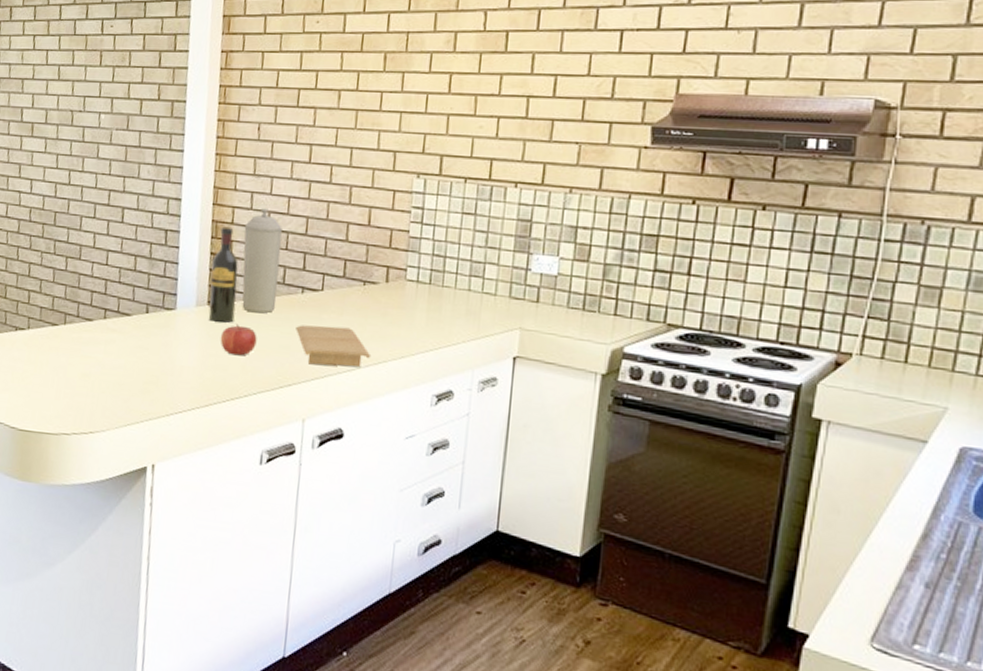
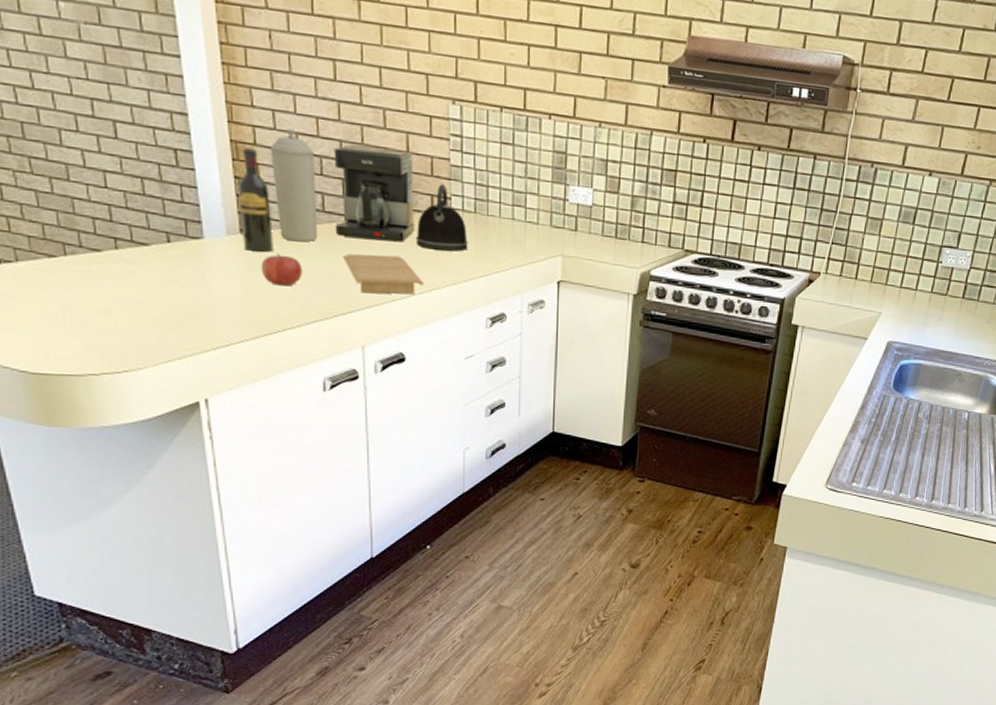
coffee maker: none [291,219,373,314] -> present [334,144,415,242]
kettle: none [367,256,420,324] -> present [415,184,468,252]

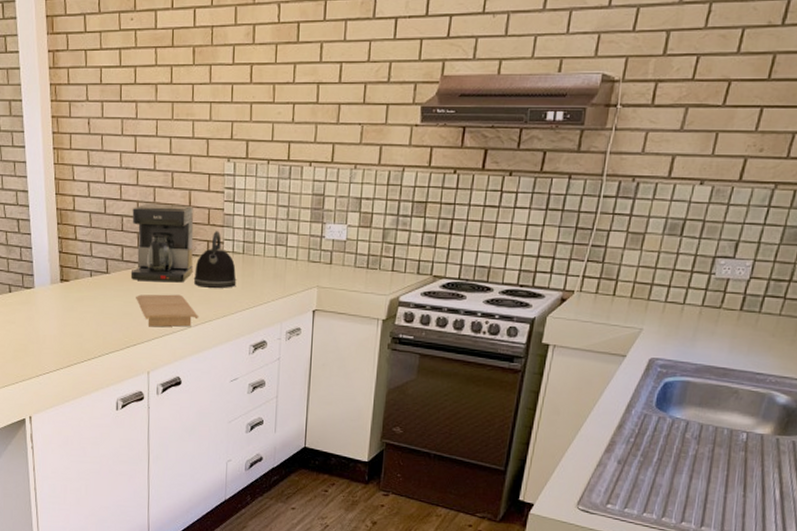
wine bottle: present [238,147,274,252] -> none [60,213,84,296]
fruit: present [260,253,302,286] -> none [74,297,105,324]
canister: present [270,129,318,242] -> none [85,196,118,287]

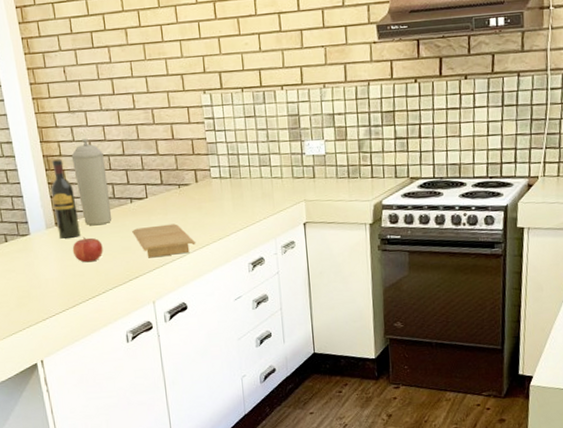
wine bottle: none [60,213,84,296] -> present [51,159,81,239]
fruit: none [74,297,105,324] -> present [72,237,103,263]
canister: none [85,196,118,287] -> present [71,138,112,226]
coffee maker: present [130,203,194,283] -> none [117,138,185,215]
kettle: present [193,231,237,288] -> none [185,159,228,214]

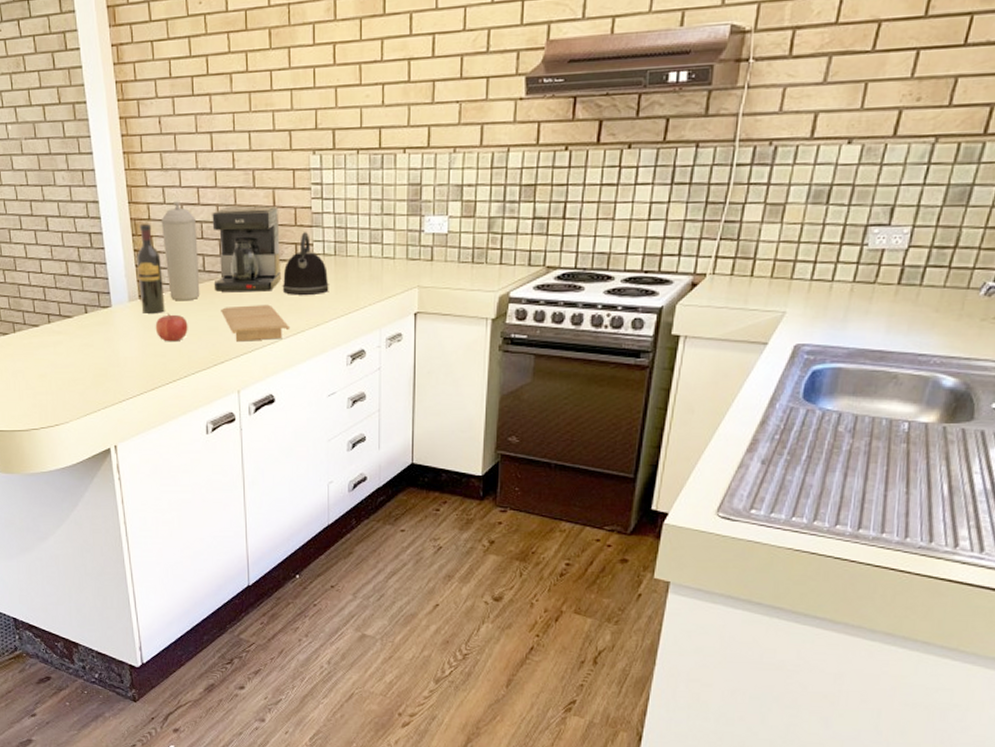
coffee maker: none [117,138,185,215] -> present [212,205,282,292]
kettle: none [185,159,228,214] -> present [282,232,329,295]

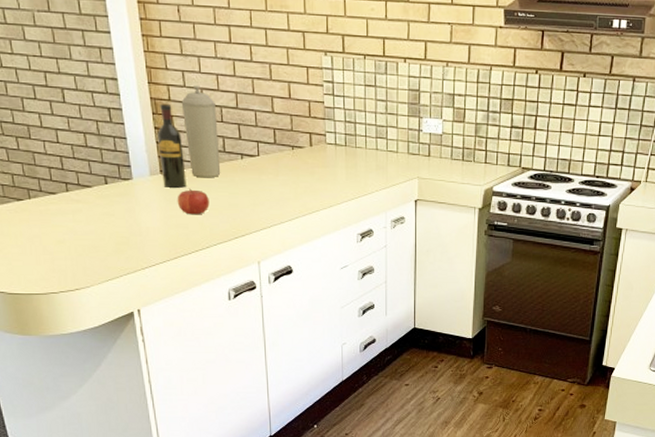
coffee maker: present [212,205,282,292] -> none [231,94,298,174]
cutting board: present [221,304,291,342] -> none [241,185,306,218]
kettle: present [282,232,329,295] -> none [298,123,341,179]

